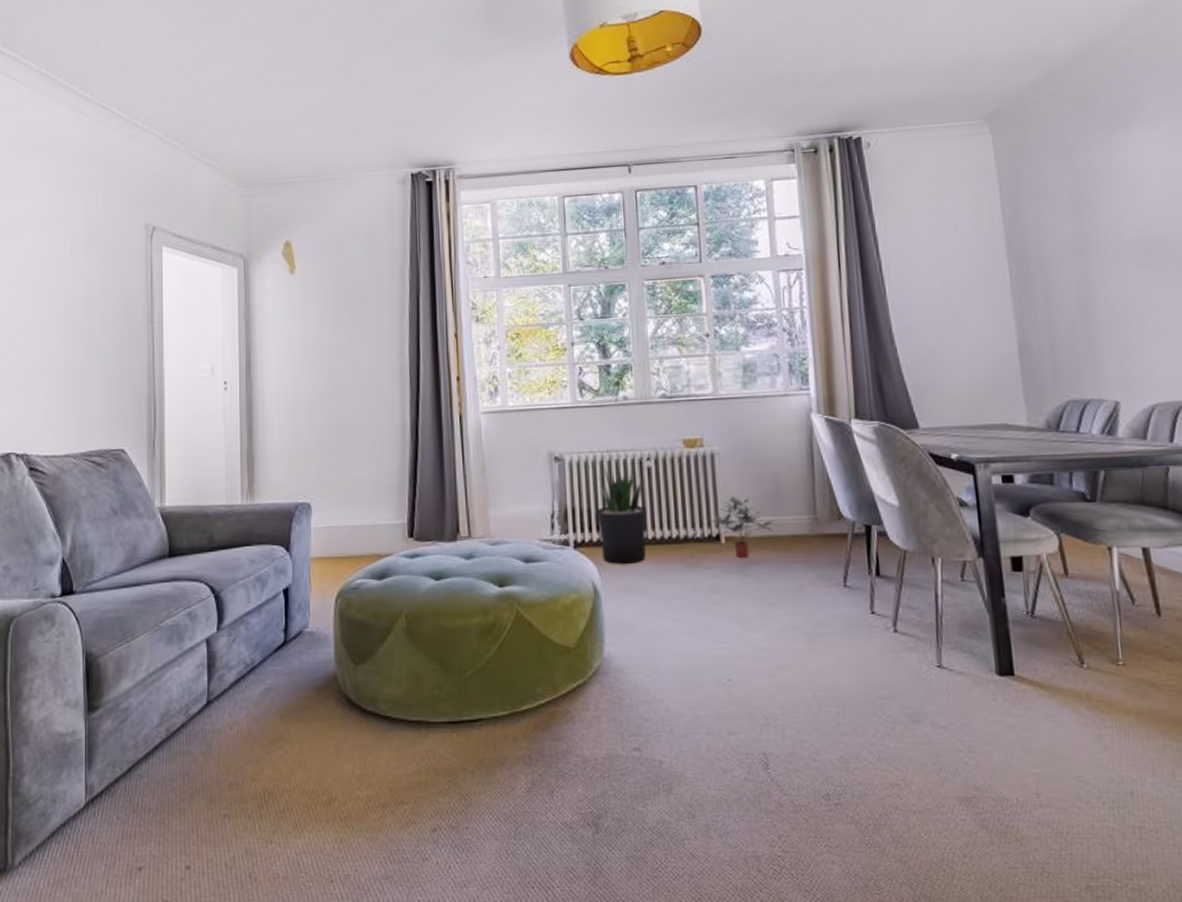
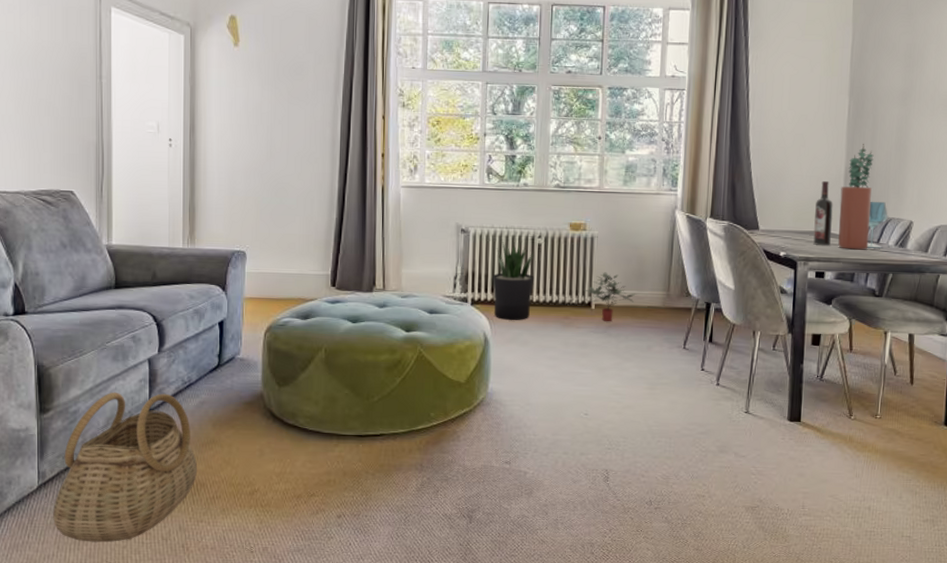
basket: none [102,680,265,874] -> present [53,392,198,543]
wine bottle: none [987,361,1015,442] -> present [813,181,833,245]
vase: none [1016,311,1066,444] -> present [838,144,874,250]
wine glass: none [1058,379,1086,440] -> present [867,201,888,249]

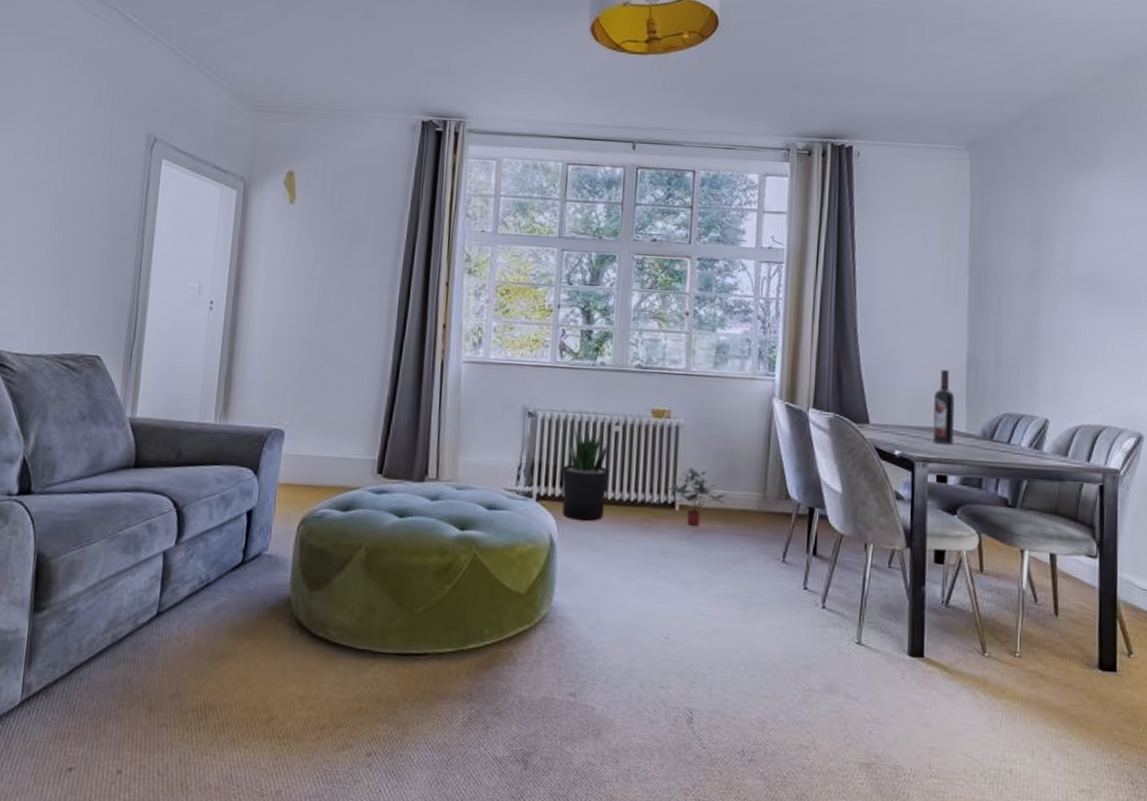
basket: present [53,392,198,543] -> none [33,589,208,776]
vase: present [838,144,874,250] -> none [962,329,1000,451]
wine glass: present [867,201,888,249] -> none [996,394,1019,450]

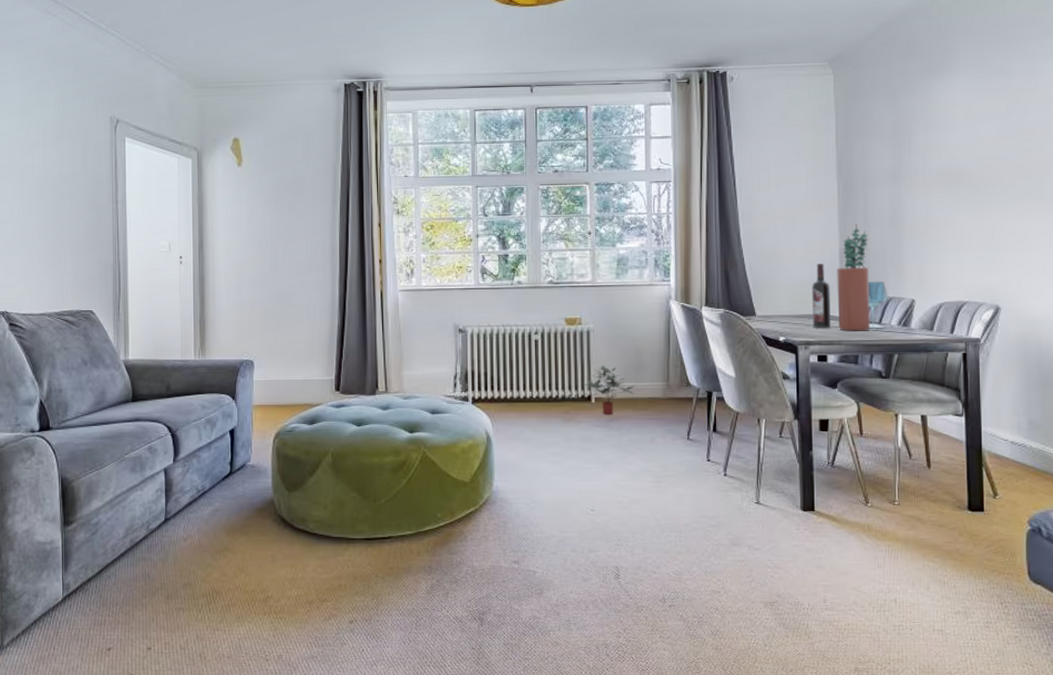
planter: present [561,426,611,521] -> none [492,337,533,418]
vase: none [962,329,1000,451] -> present [837,224,870,331]
wine glass: none [996,394,1019,450] -> present [869,281,888,329]

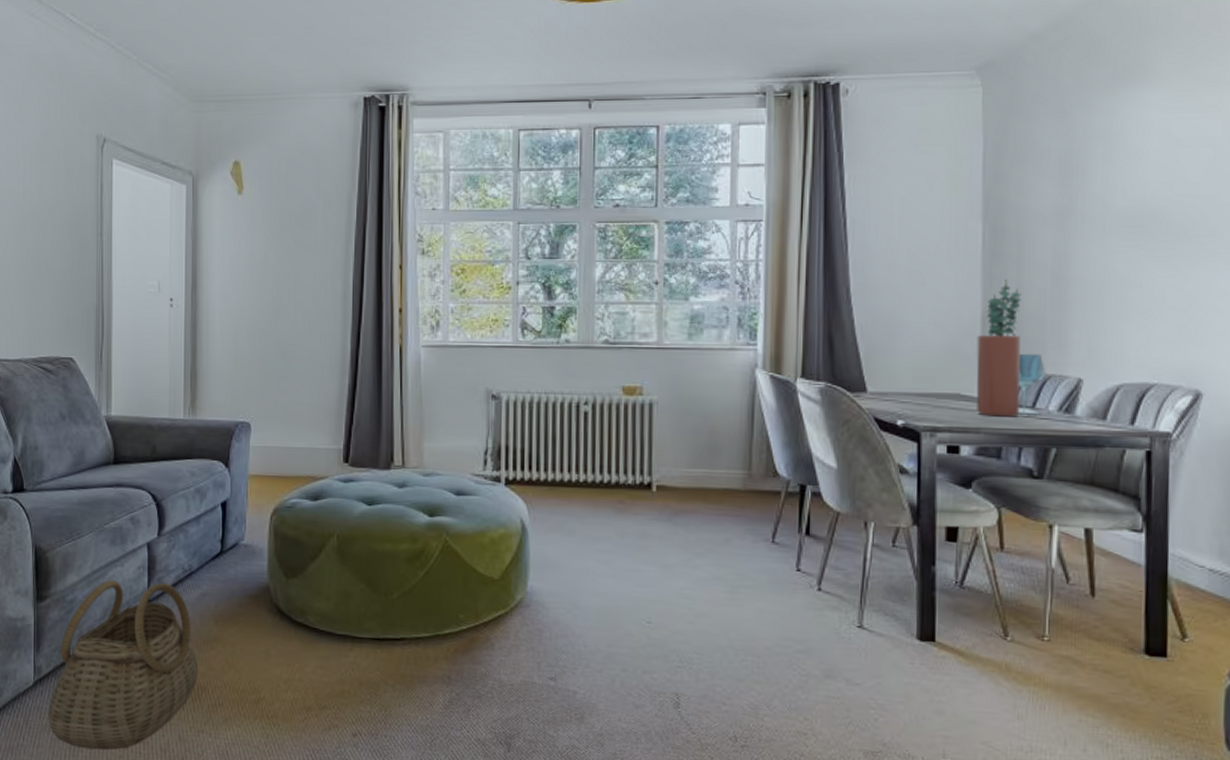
basket: none [77,502,213,653] -> present [49,579,199,750]
potted plant: present [583,365,637,414] -> none [641,446,710,507]
wine bottle: present [812,264,831,328] -> none [942,329,967,412]

